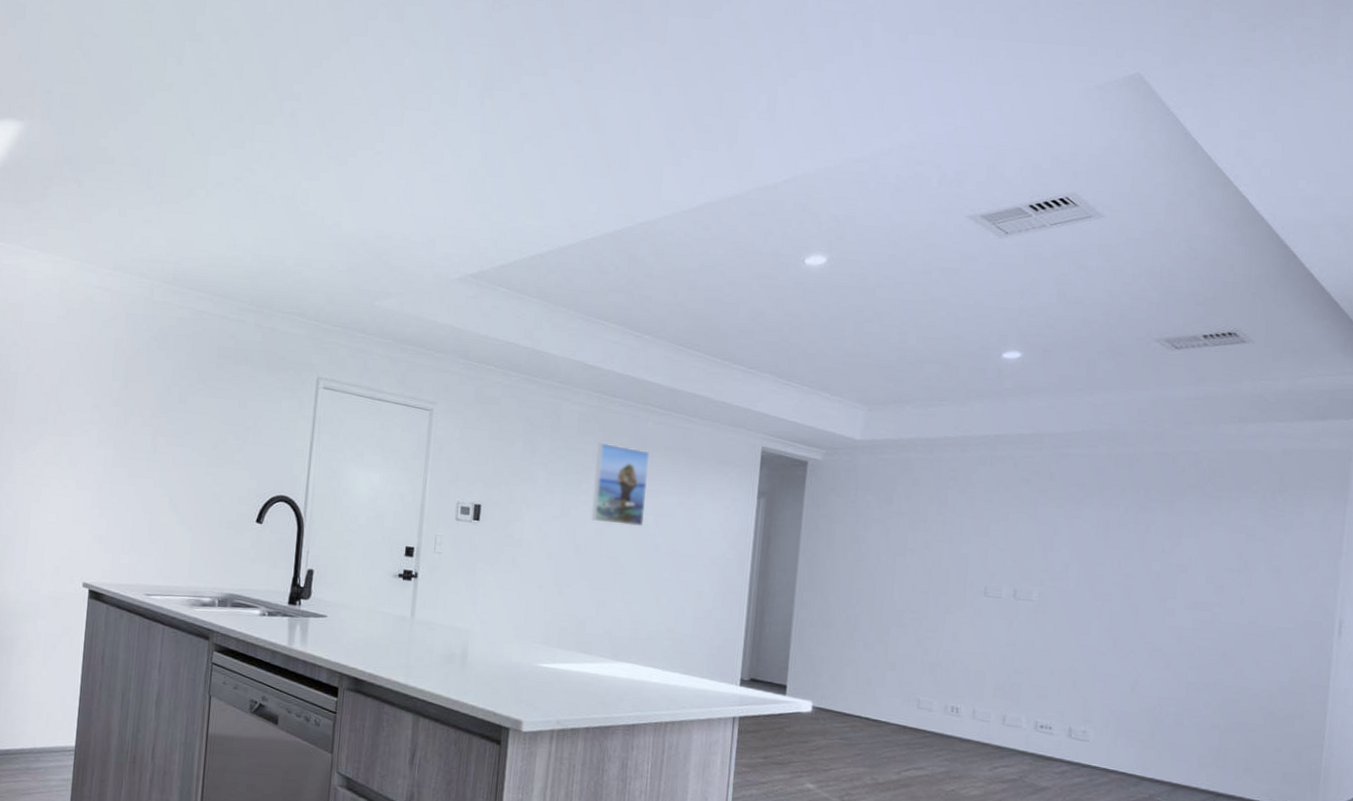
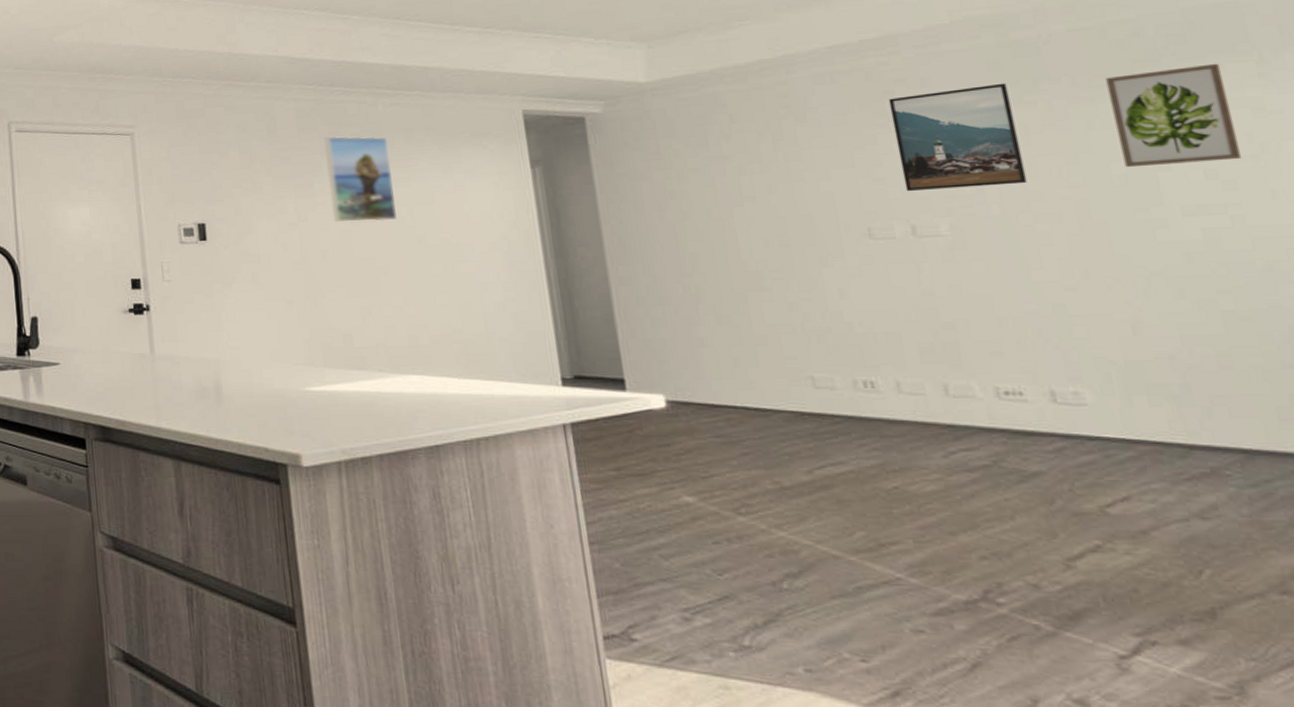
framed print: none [1018,485,1105,568] -> present [888,83,1027,192]
wall art: none [1161,494,1239,571] -> present [1105,63,1243,168]

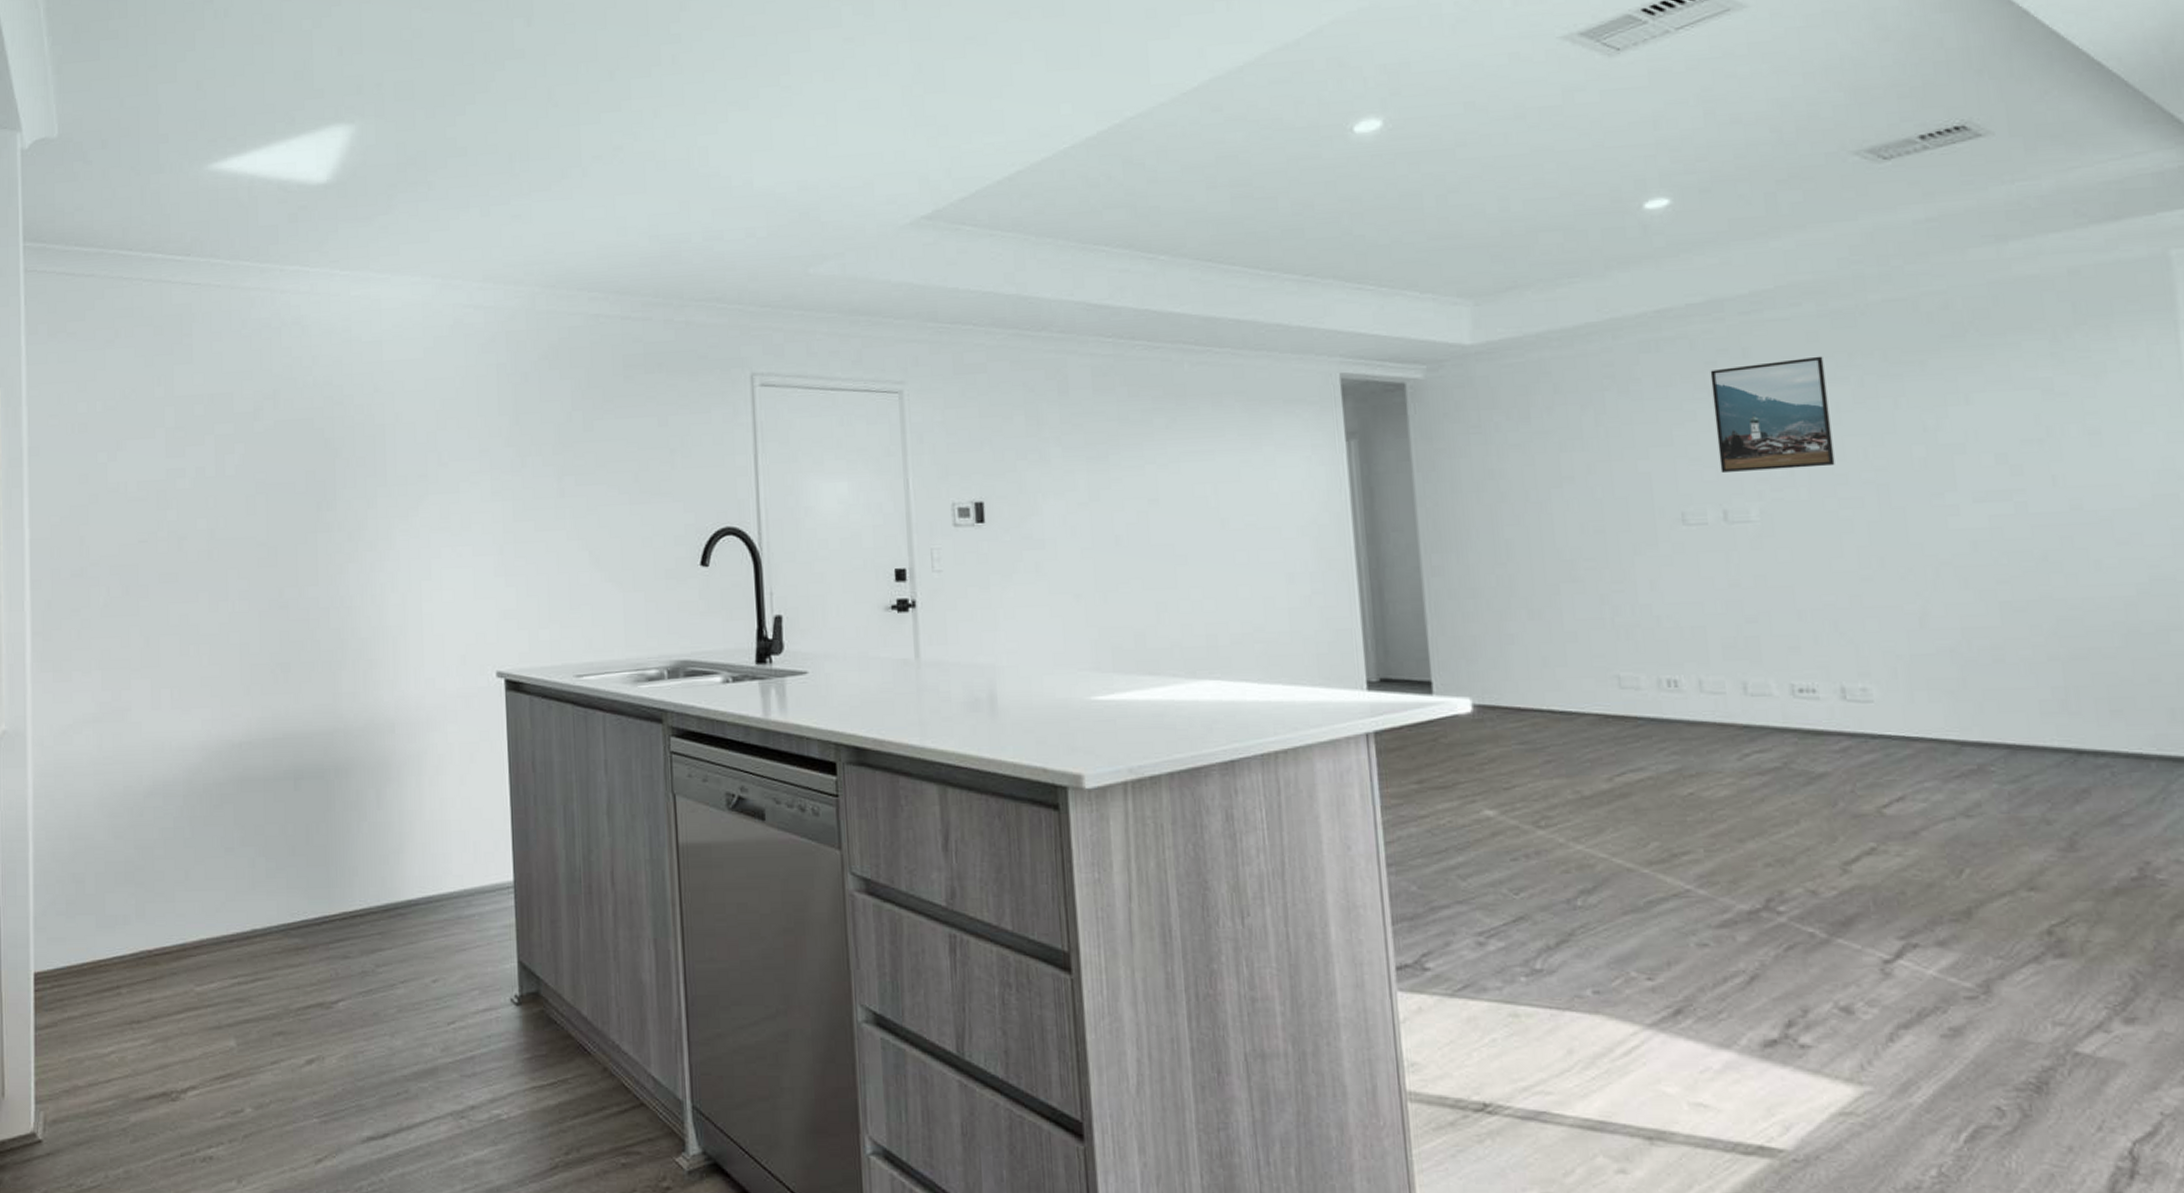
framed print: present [324,136,397,222] -> none [1122,400,1199,502]
wall art: present [1105,63,1243,168] -> none [1914,340,2030,451]

